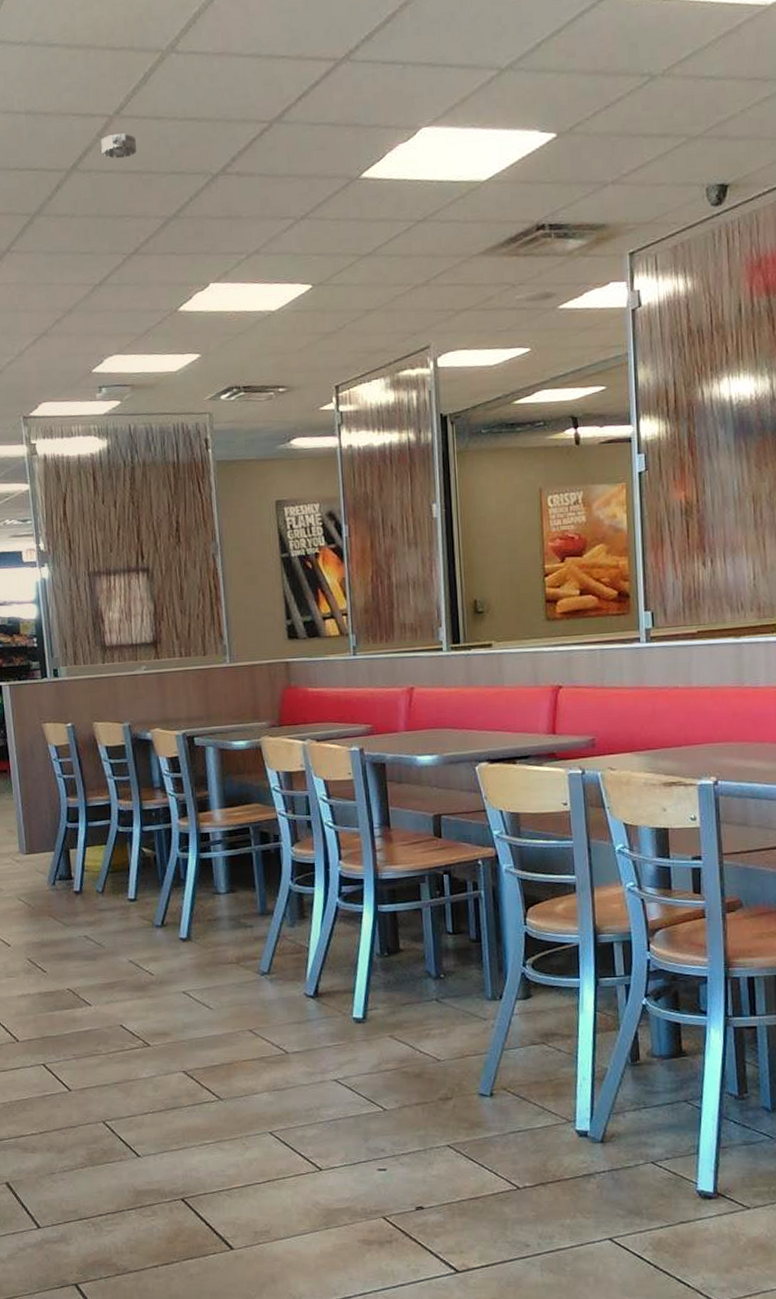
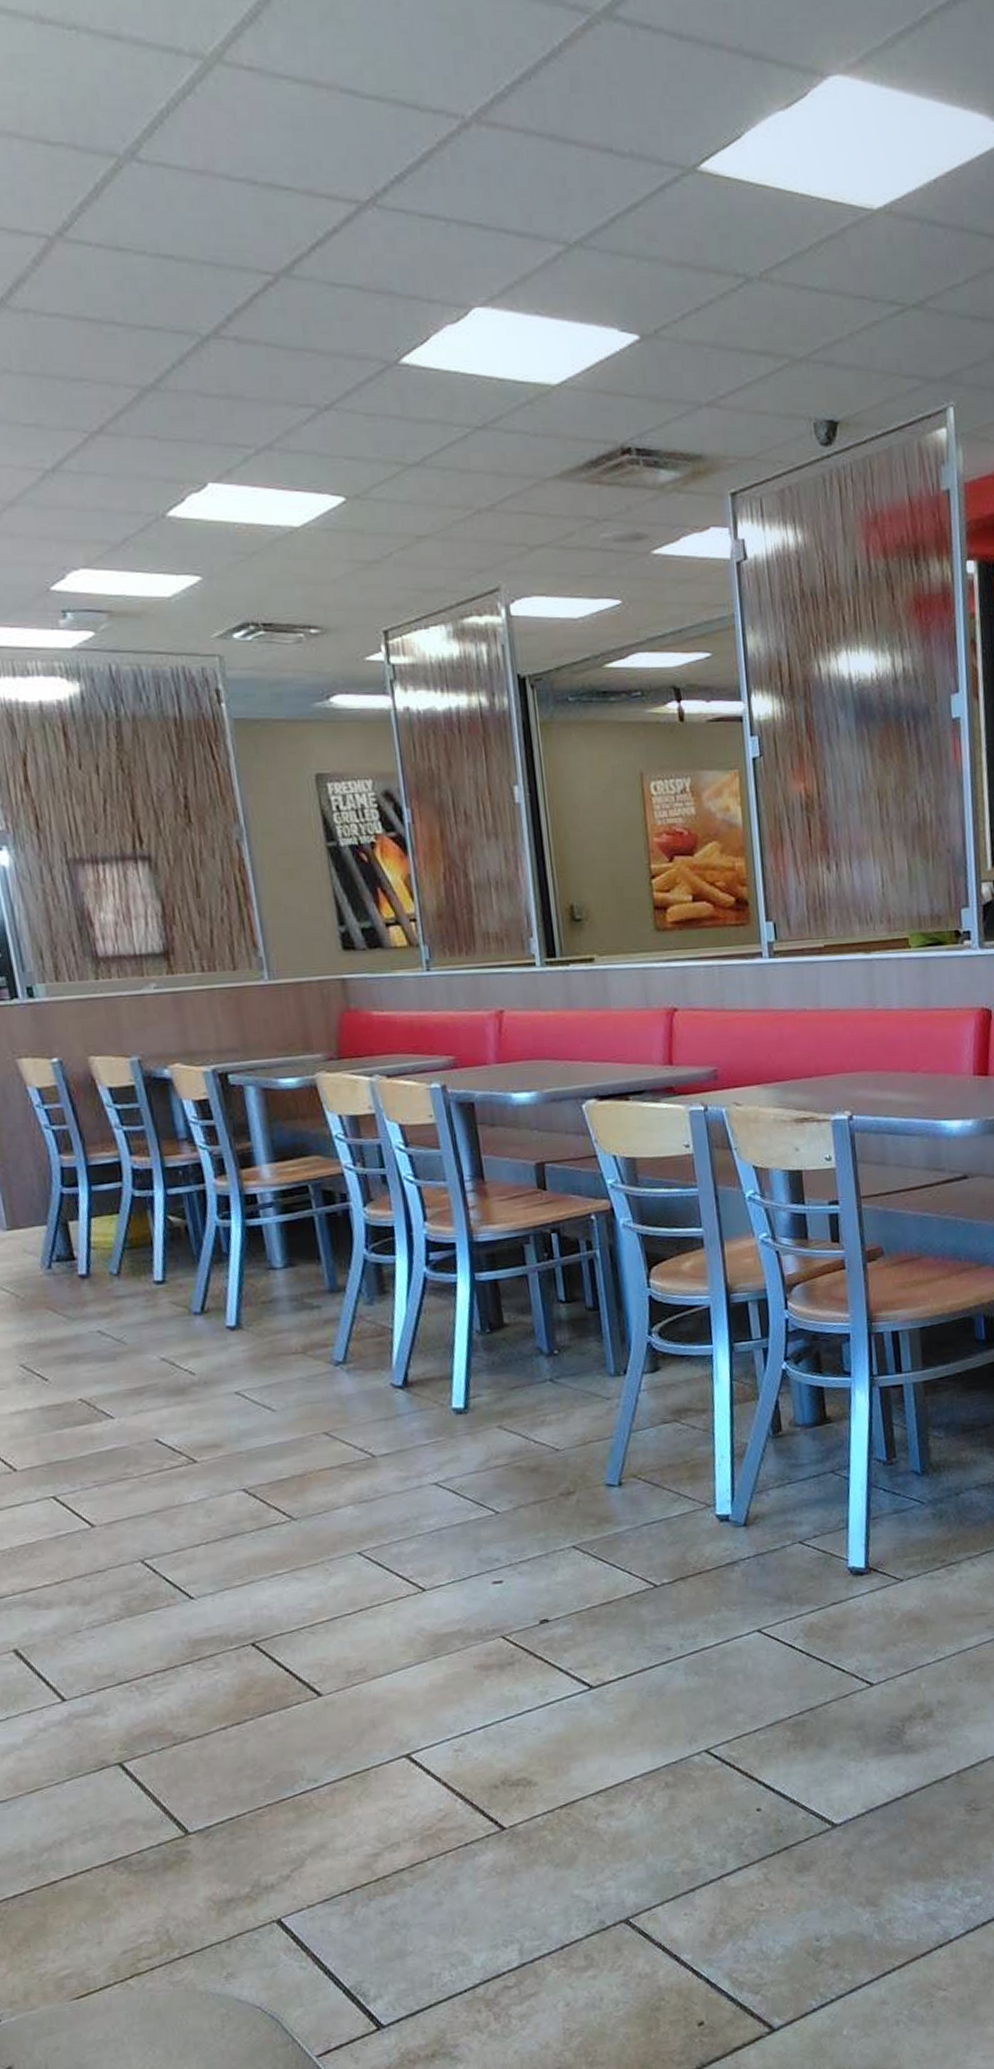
smoke detector: present [101,133,137,159] -> none [39,262,93,299]

